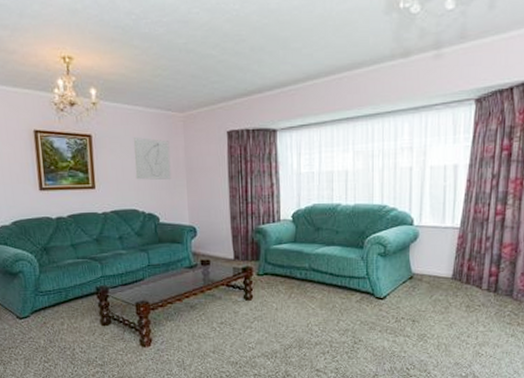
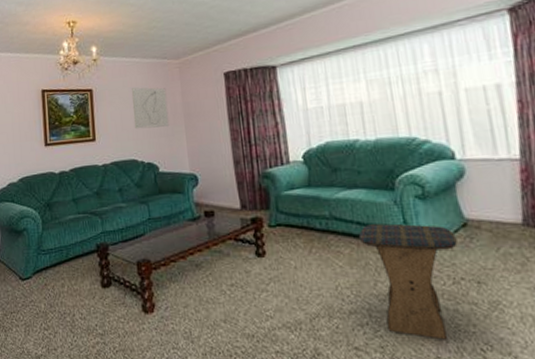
stool: none [330,275,404,363] -> present [358,223,457,340]

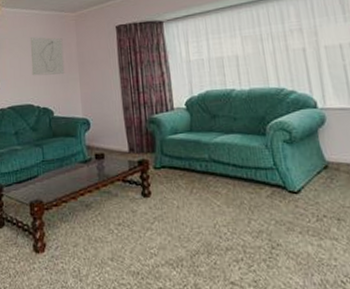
stool: present [358,223,457,340] -> none [234,166,320,273]

